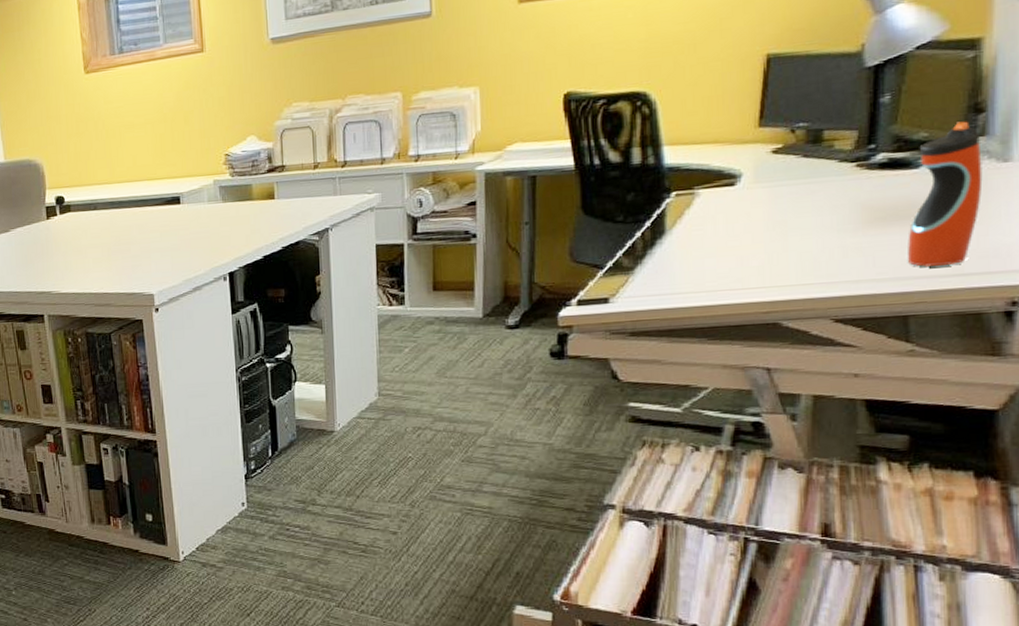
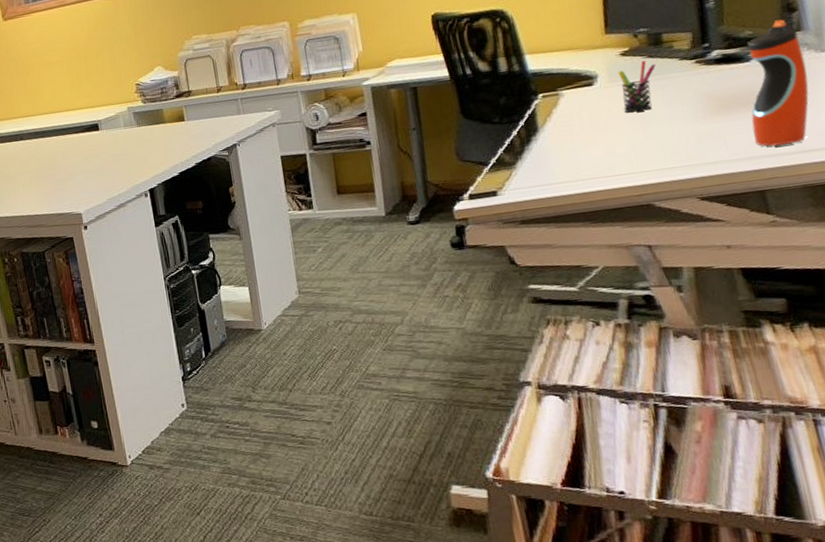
pen holder: none [766,161,810,219] -> present [618,61,656,113]

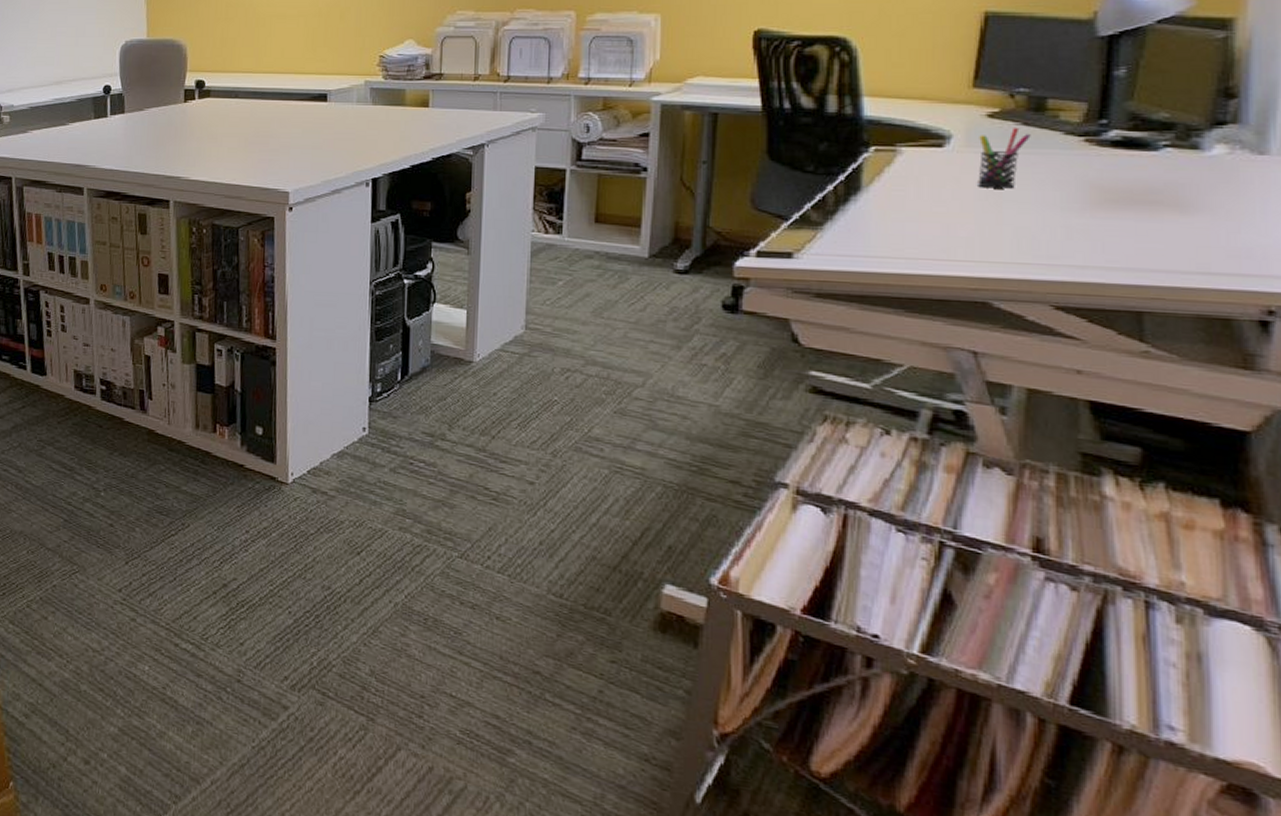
water bottle: present [746,19,809,146] -> none [1144,105,1234,261]

